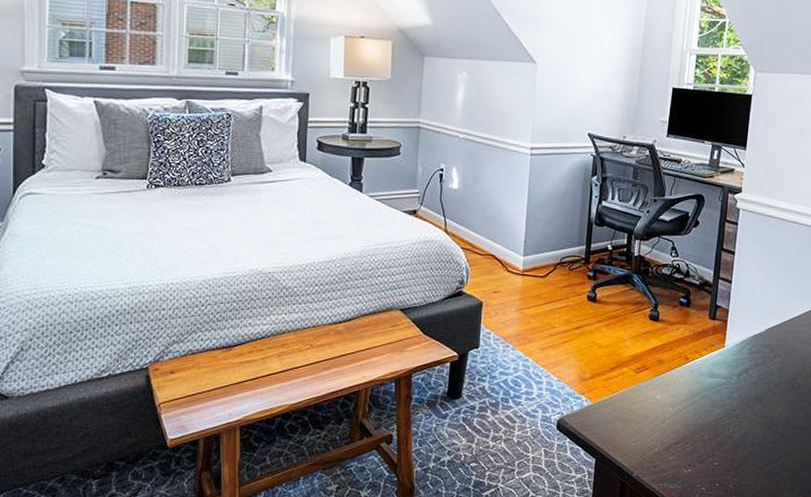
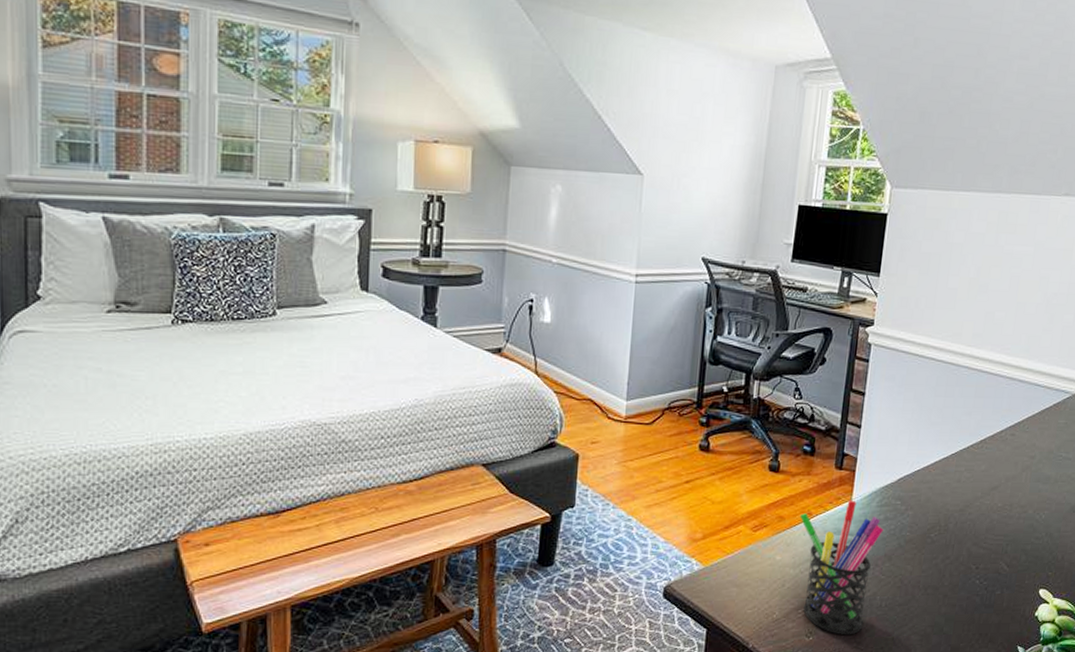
pen holder: none [677,347,754,469] -> present [799,500,884,636]

